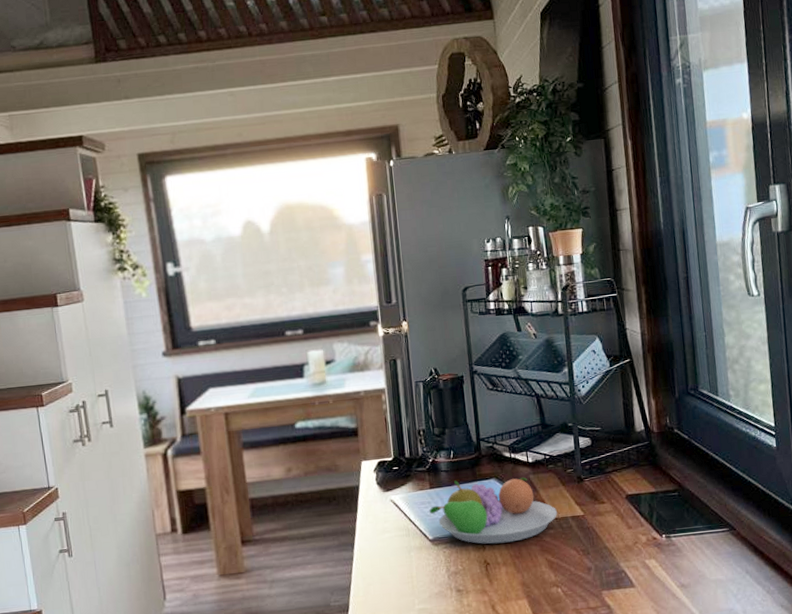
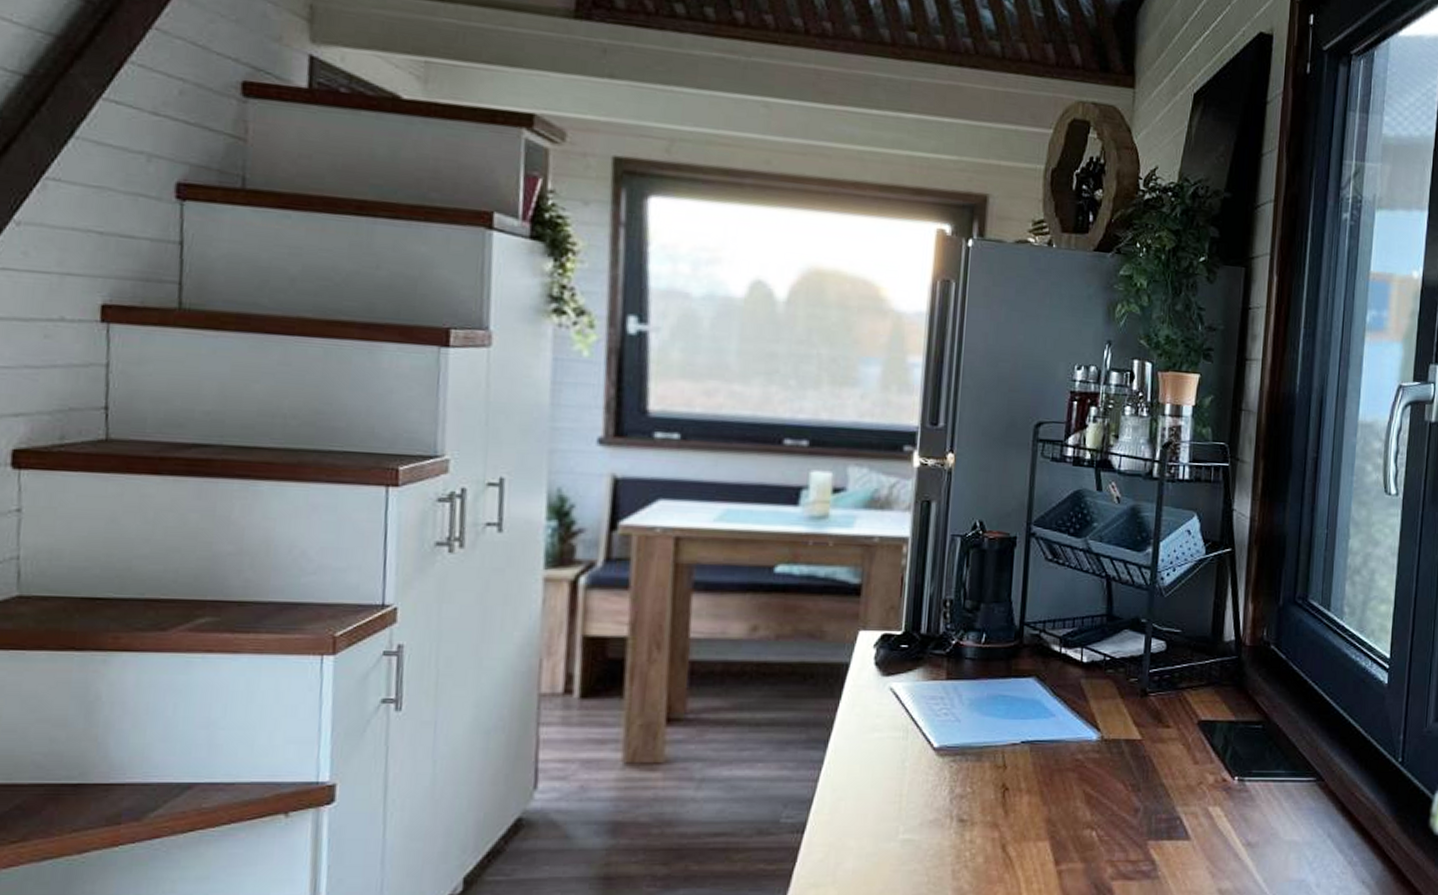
fruit bowl: present [429,478,558,544] -> none [940,673,1109,764]

